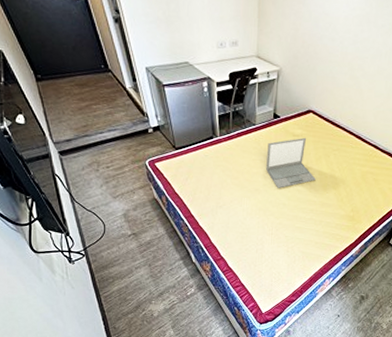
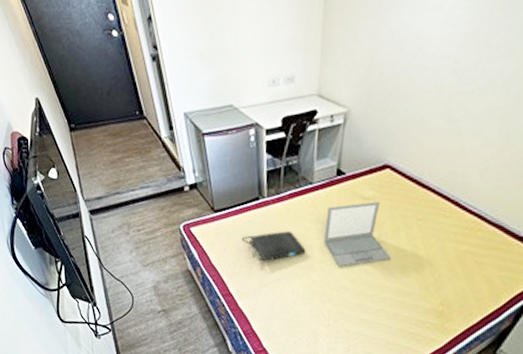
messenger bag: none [199,163,252,188] -> present [241,231,306,262]

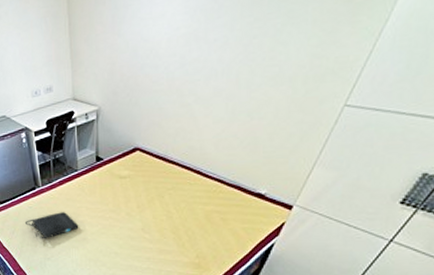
laptop: present [324,201,391,267] -> none [92,178,150,236]

